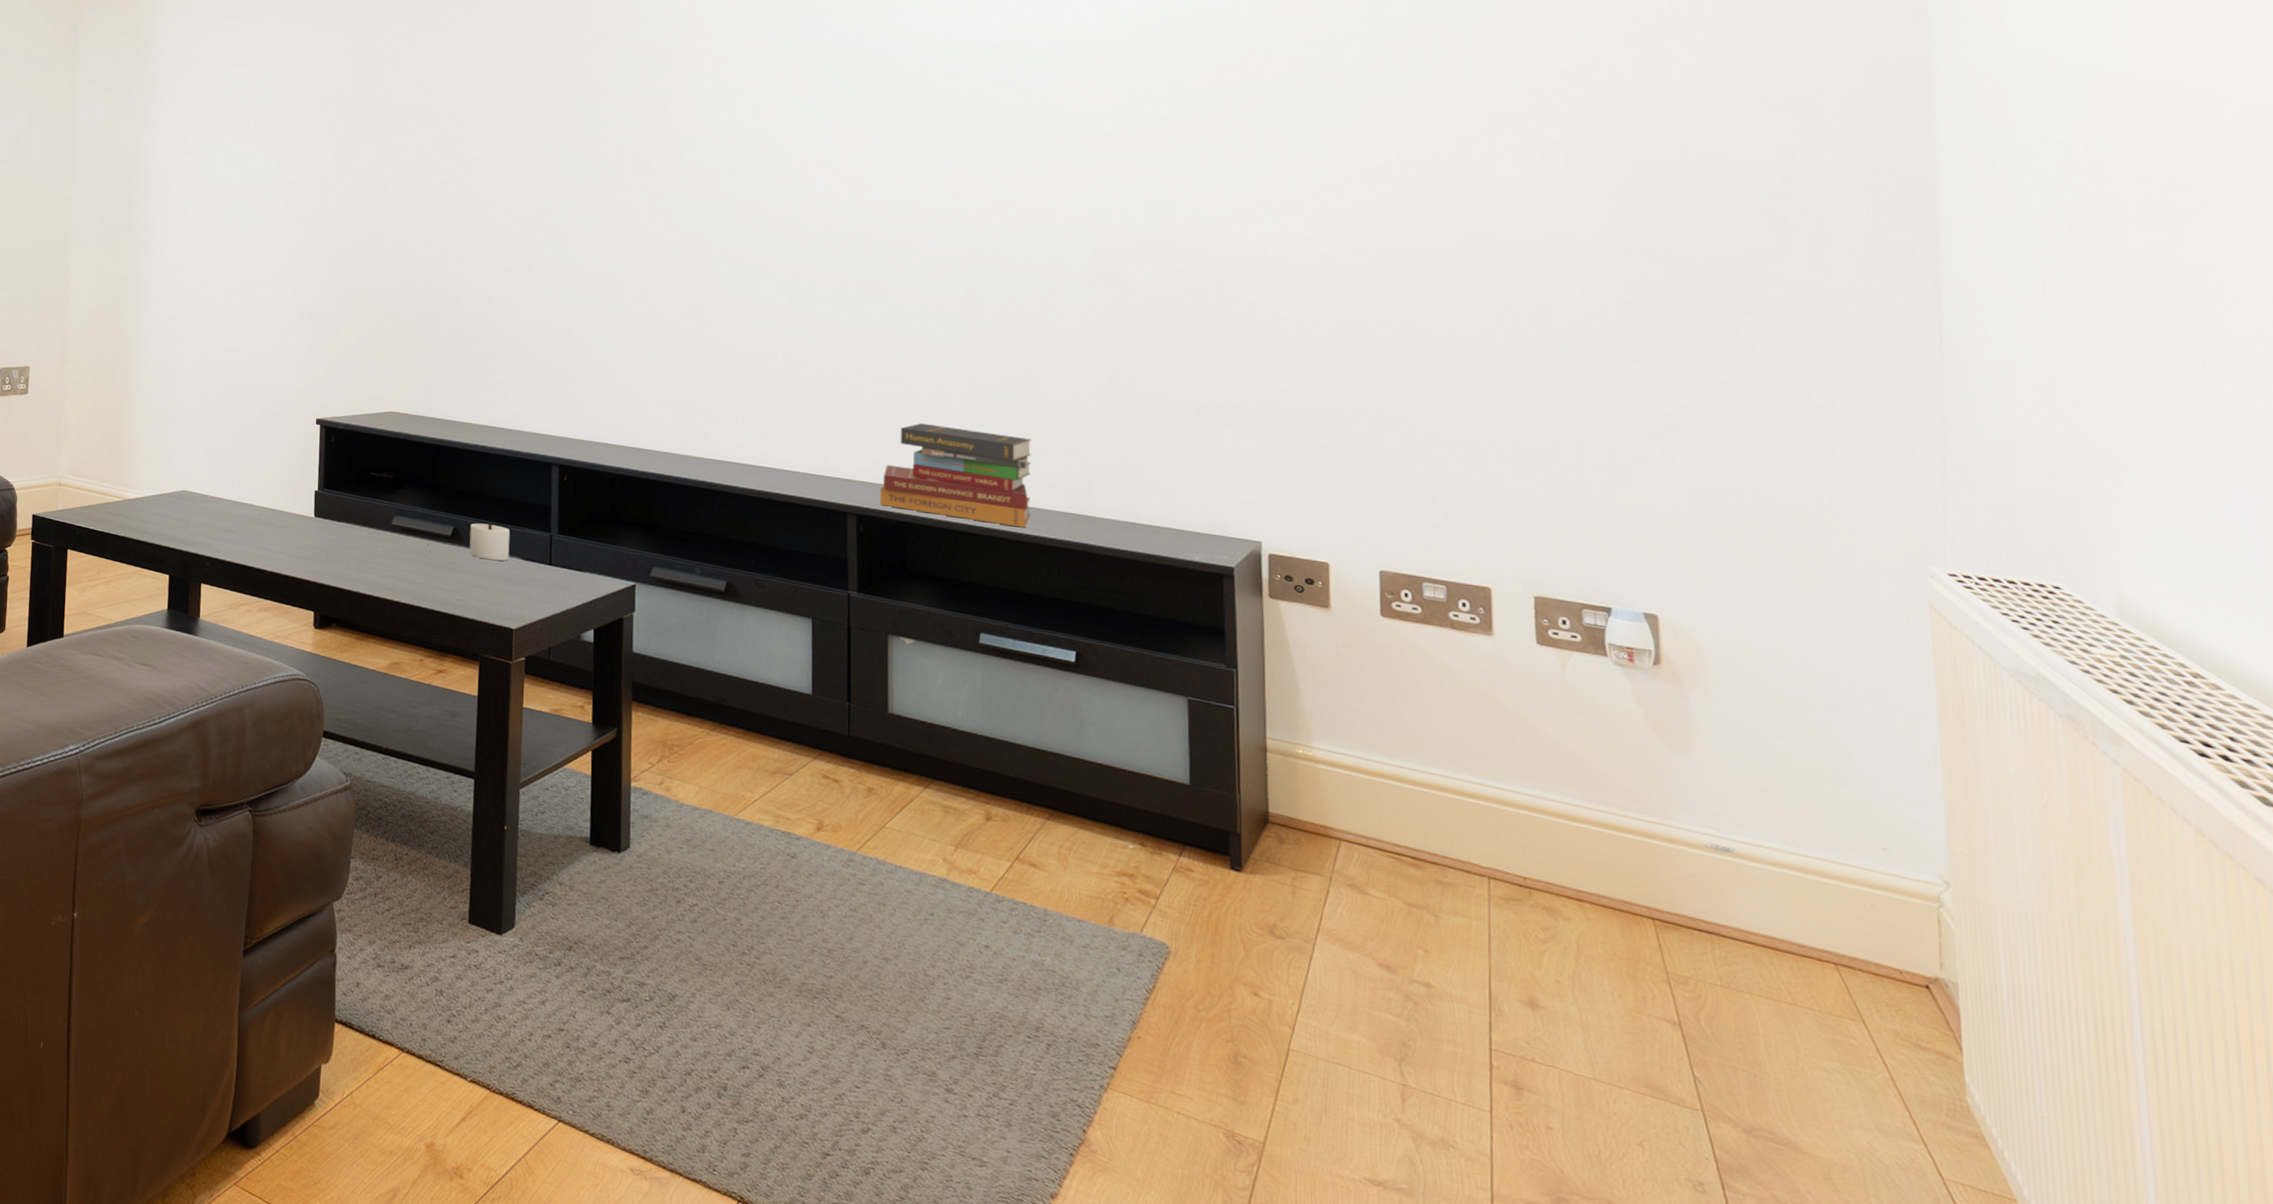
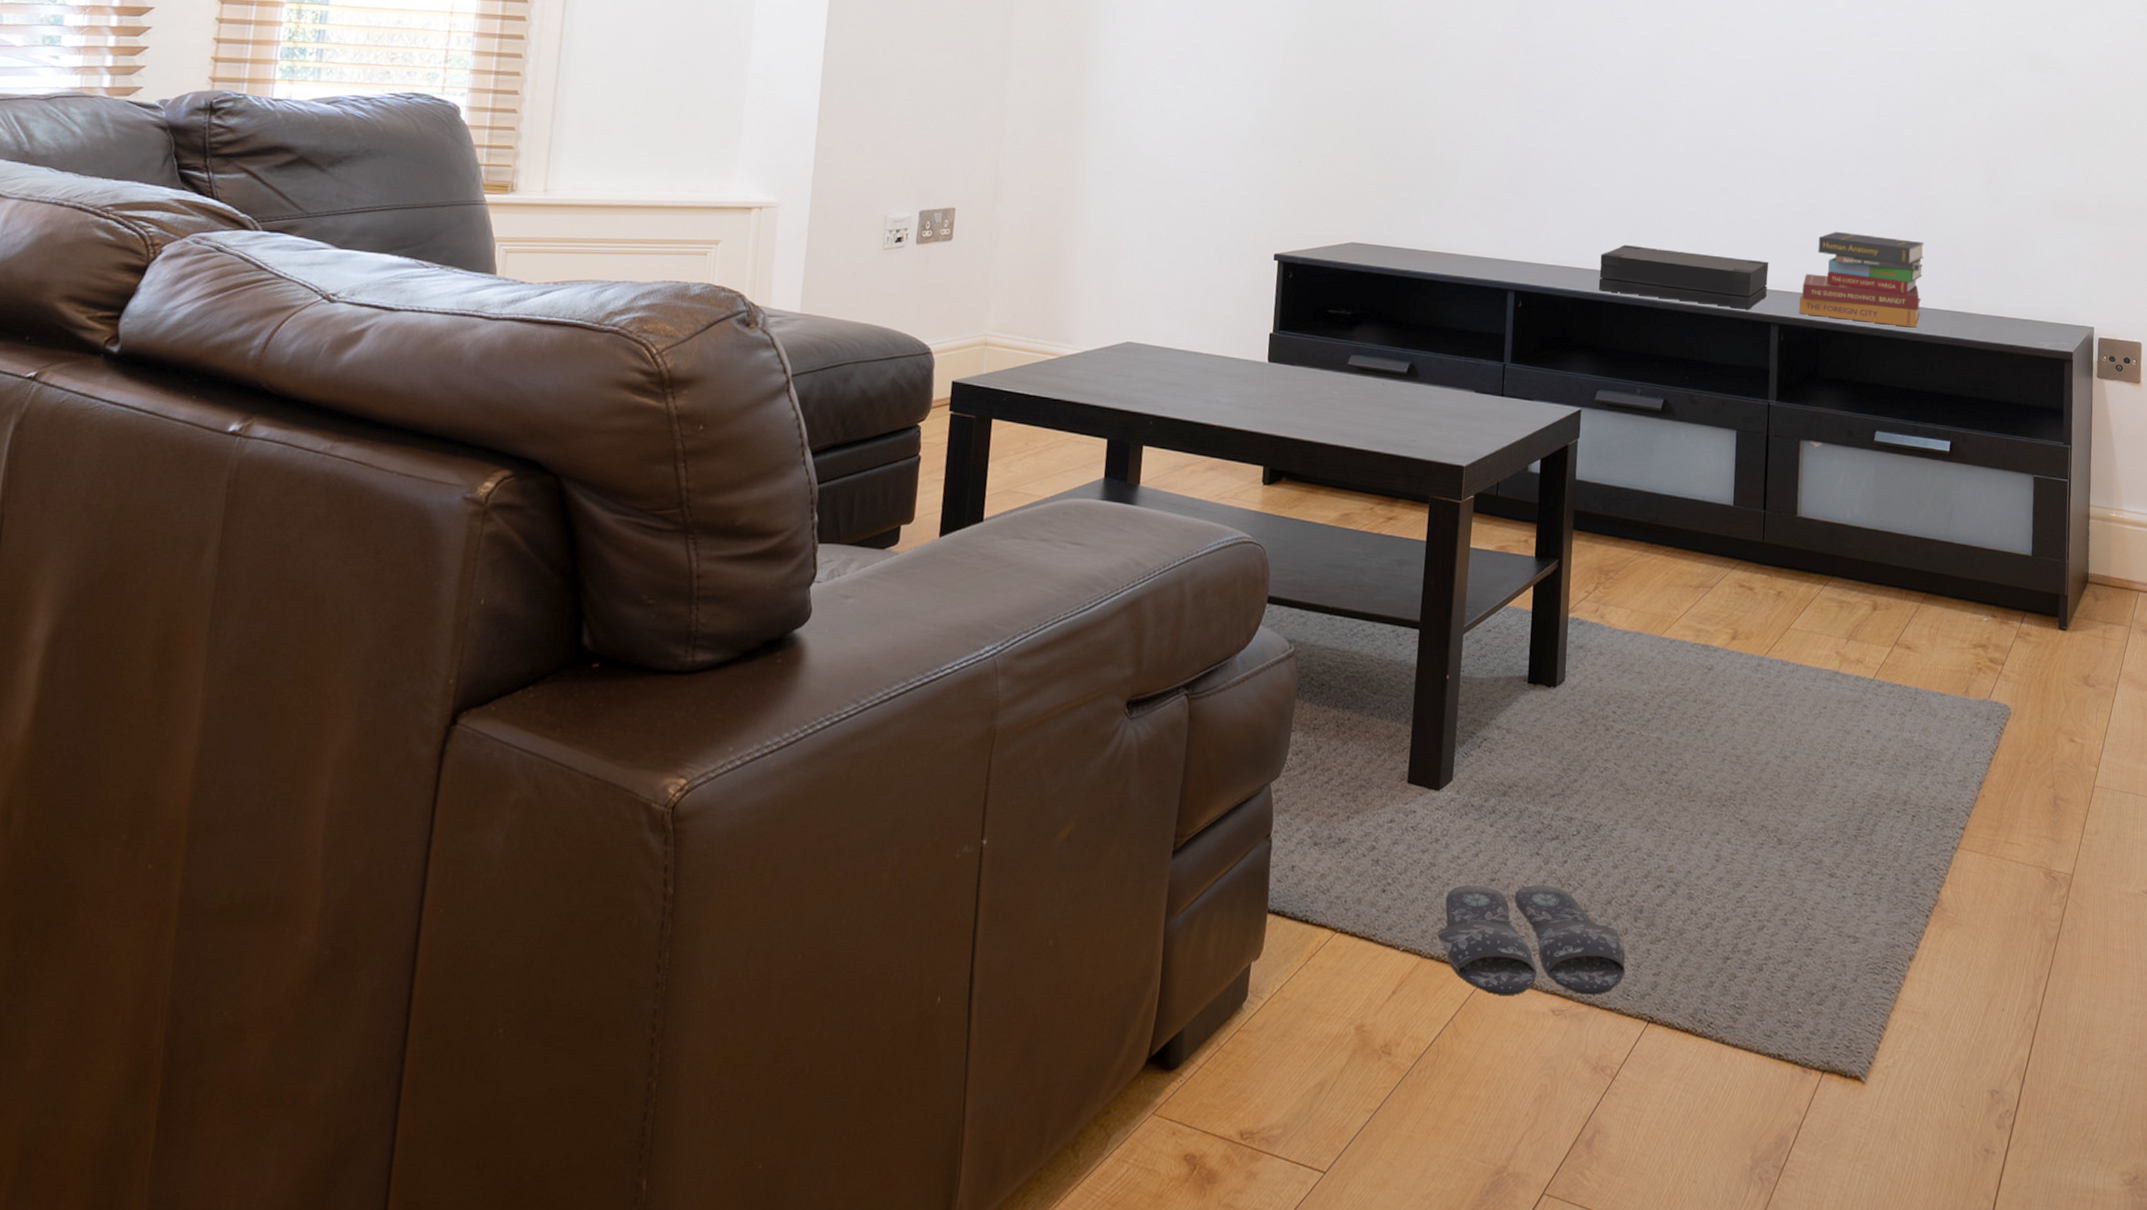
candle: present [469,522,510,561] -> none [1424,355,1465,396]
slippers: none [505,1029,710,1163] -> present [1437,884,1626,996]
game console: none [649,425,842,498] -> present [1598,244,1769,310]

